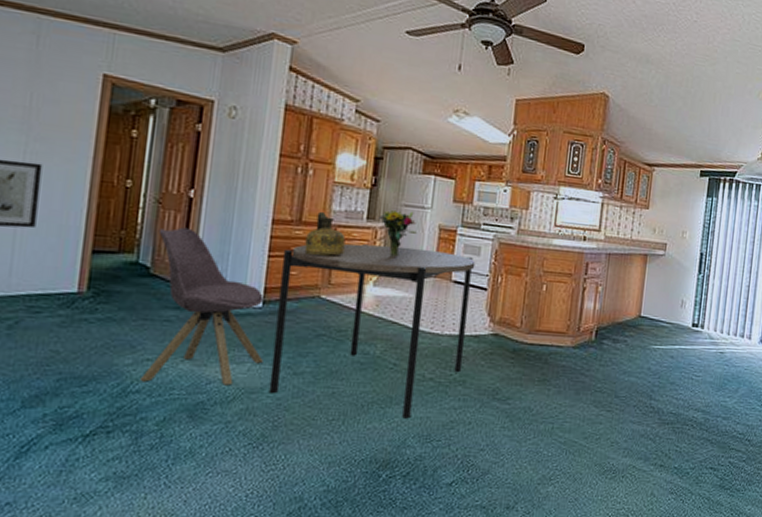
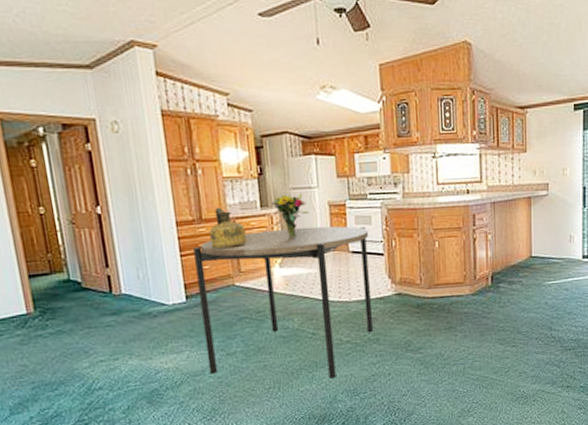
chair: present [139,227,264,386] -> none [79,242,199,380]

